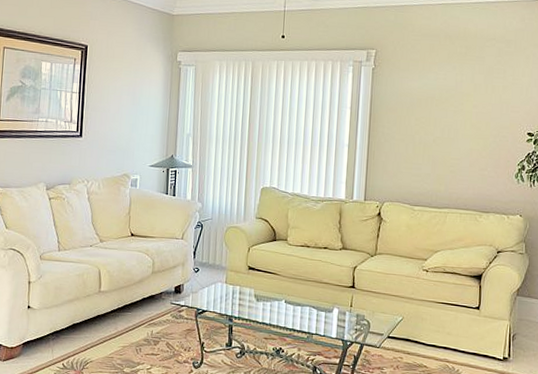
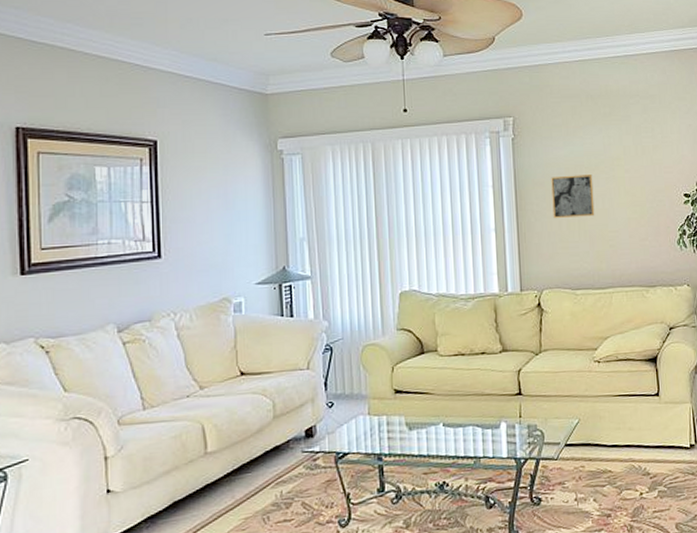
wall art: none [401,105,442,144] -> present [551,175,595,218]

